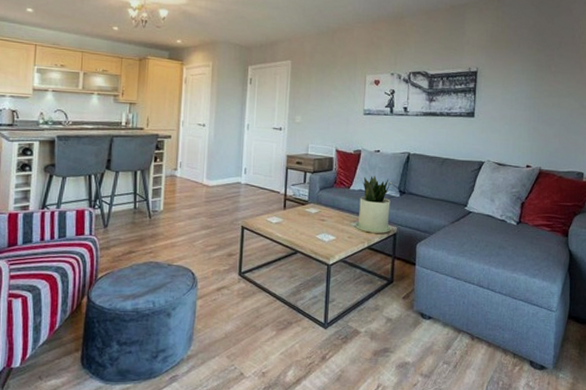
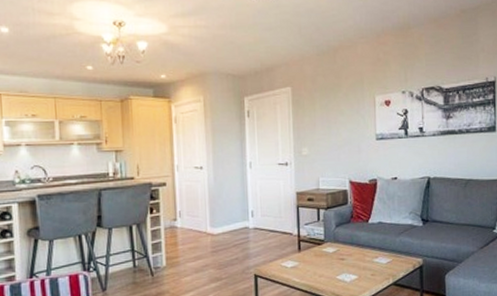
planter: present [355,176,392,233] -> none [377,206,417,268]

